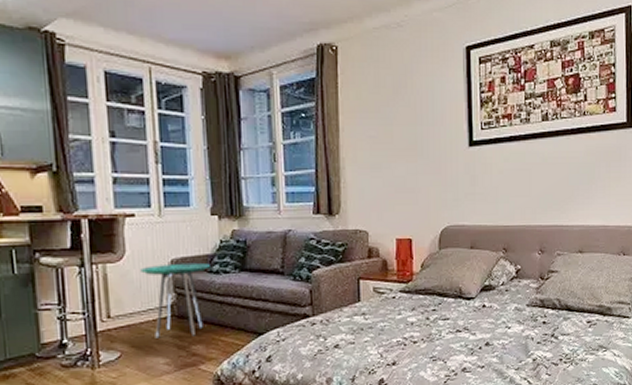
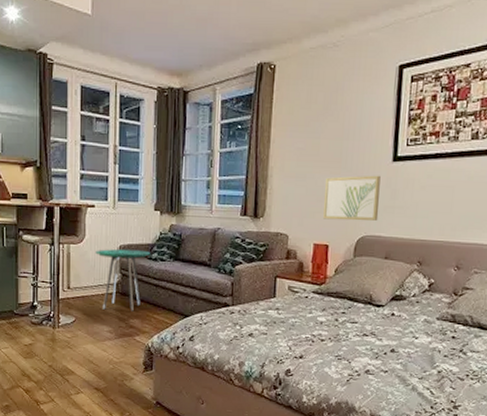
wall art: none [401,161,460,212] -> present [323,175,381,221]

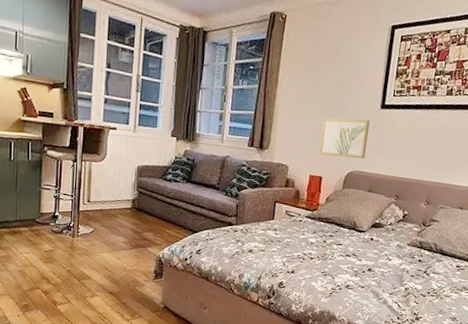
side table: present [95,249,150,311] -> none [115,168,165,226]

